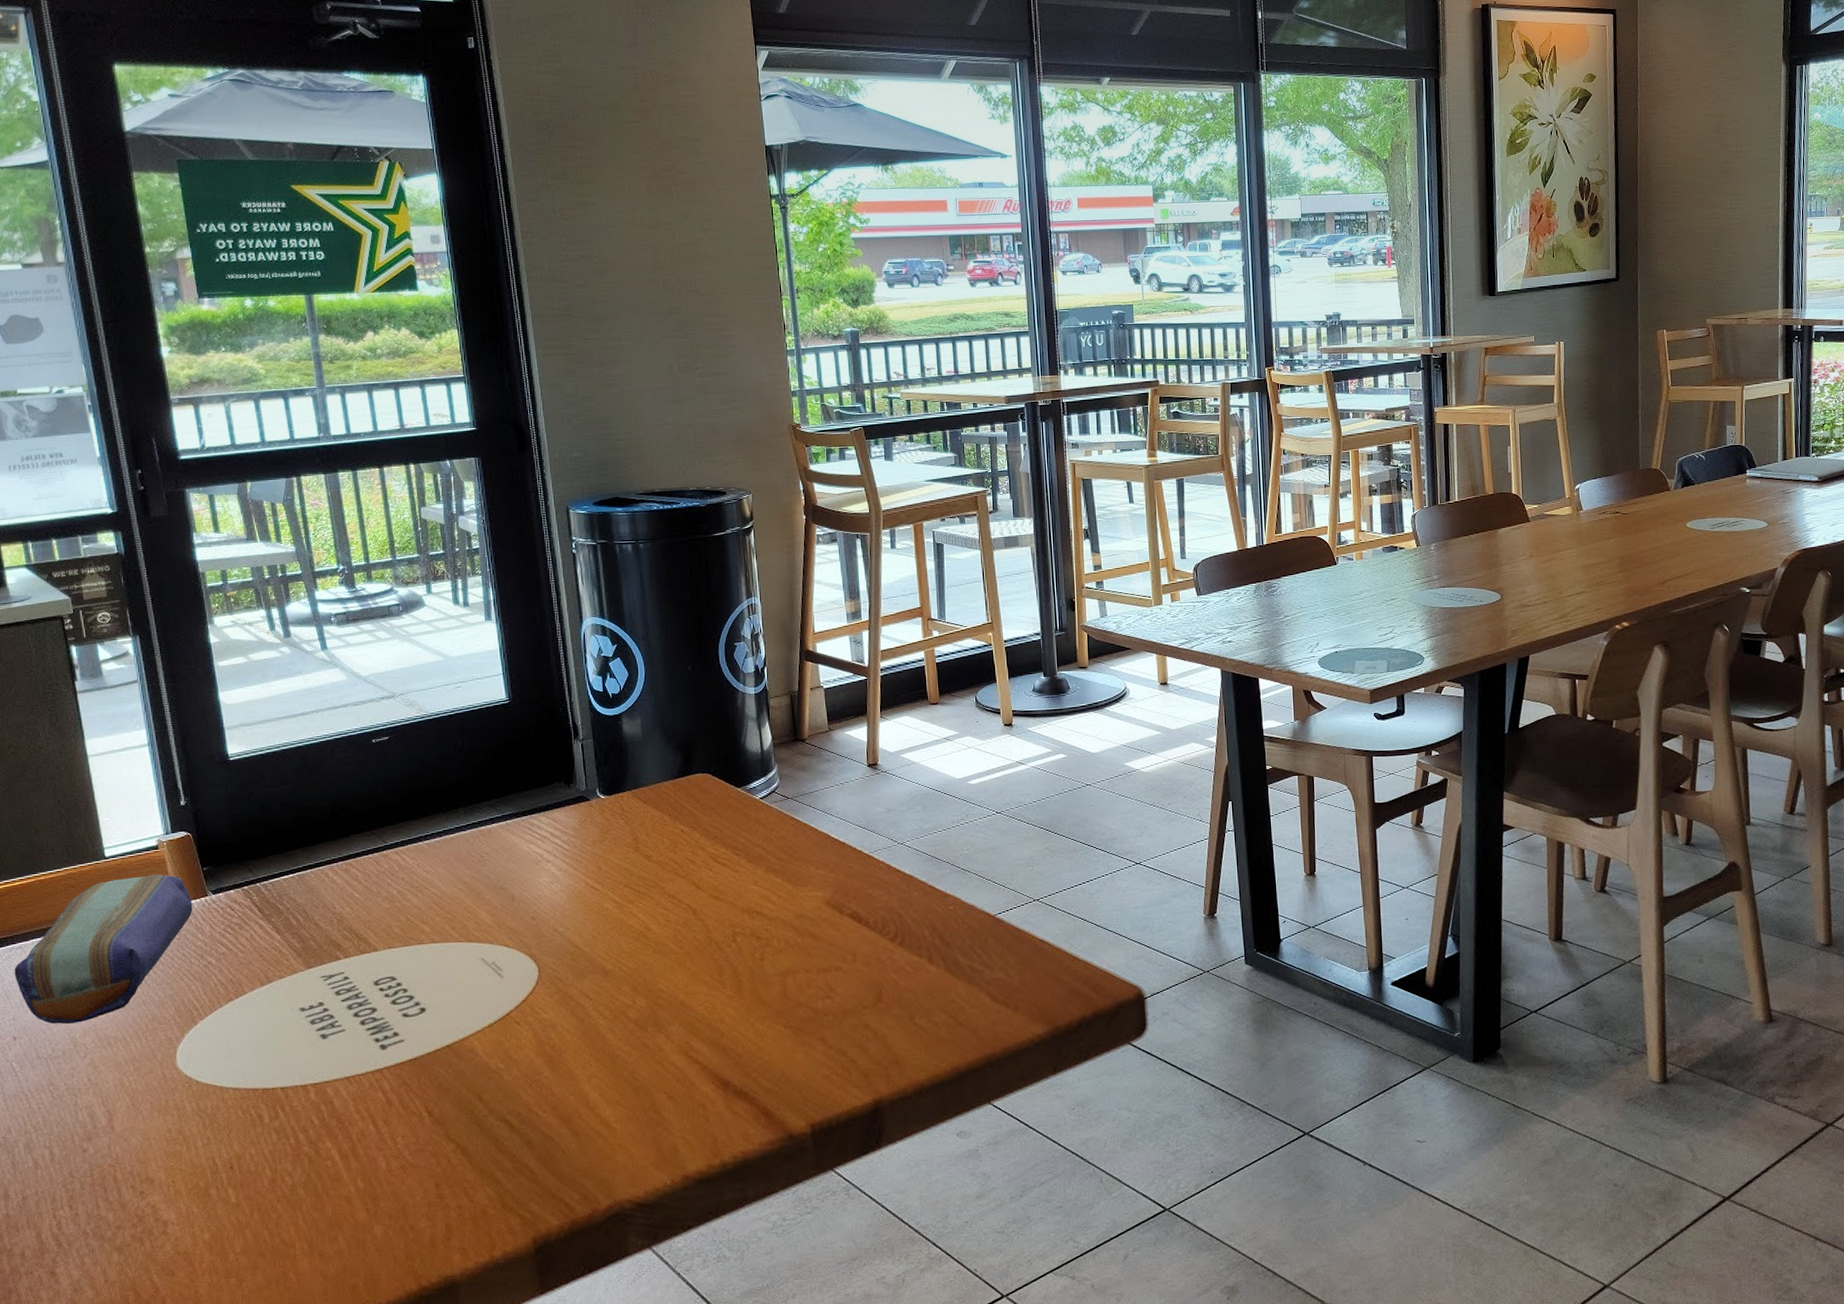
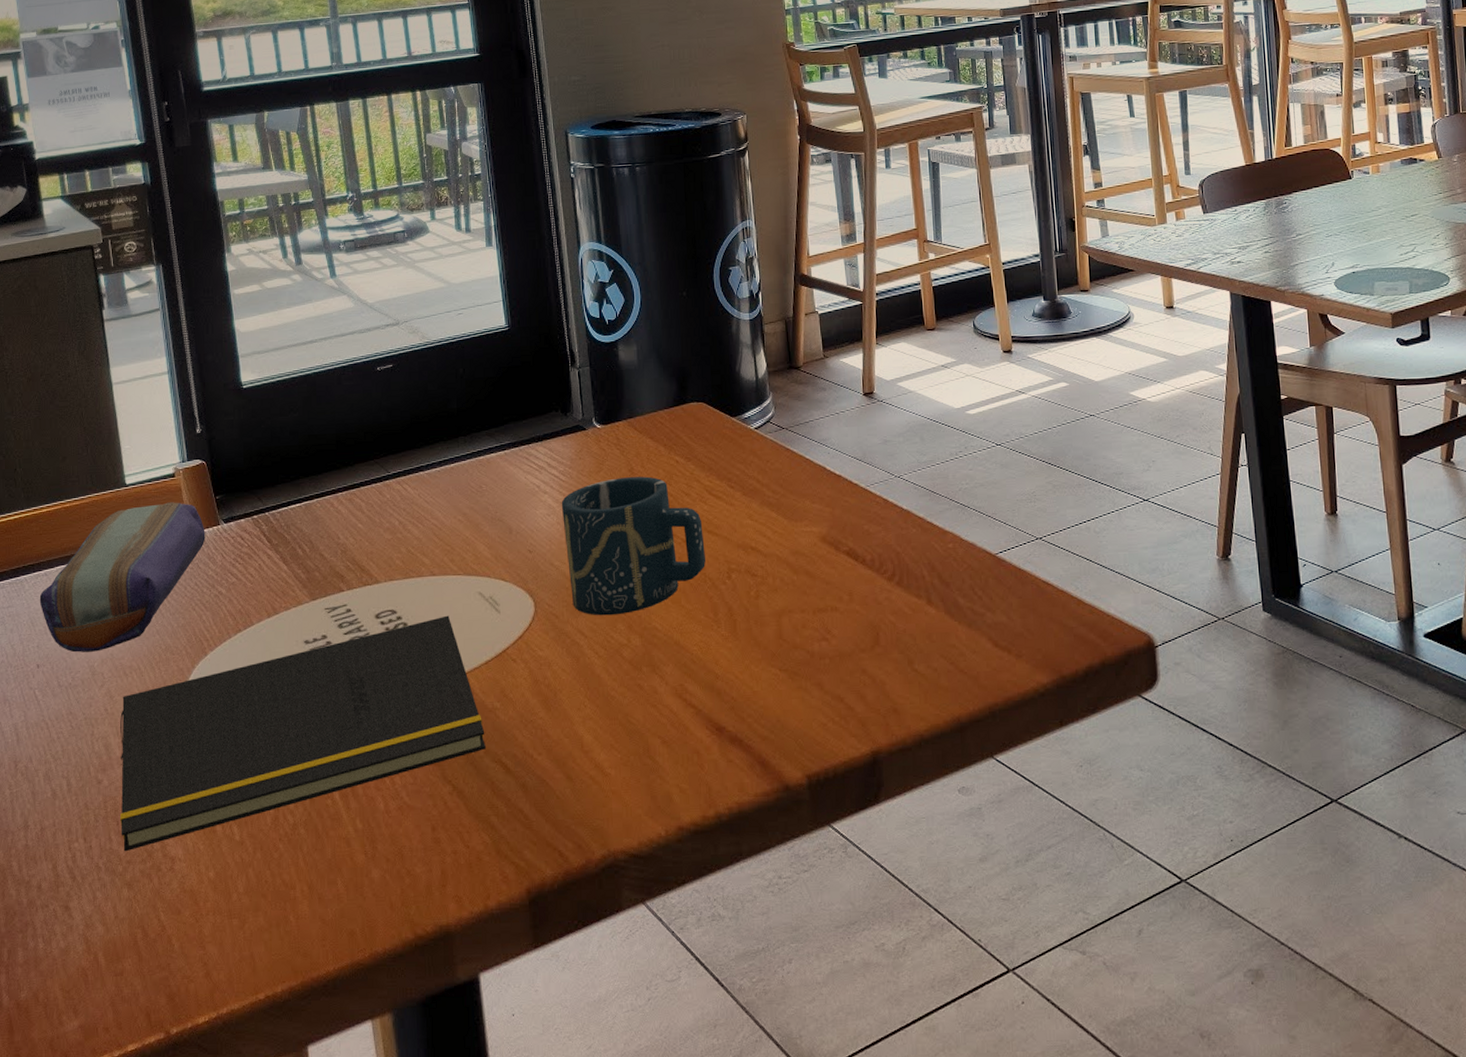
notepad: none [105,981,491,1218] -> present [120,615,487,852]
cup: none [565,845,712,979] -> present [561,476,706,616]

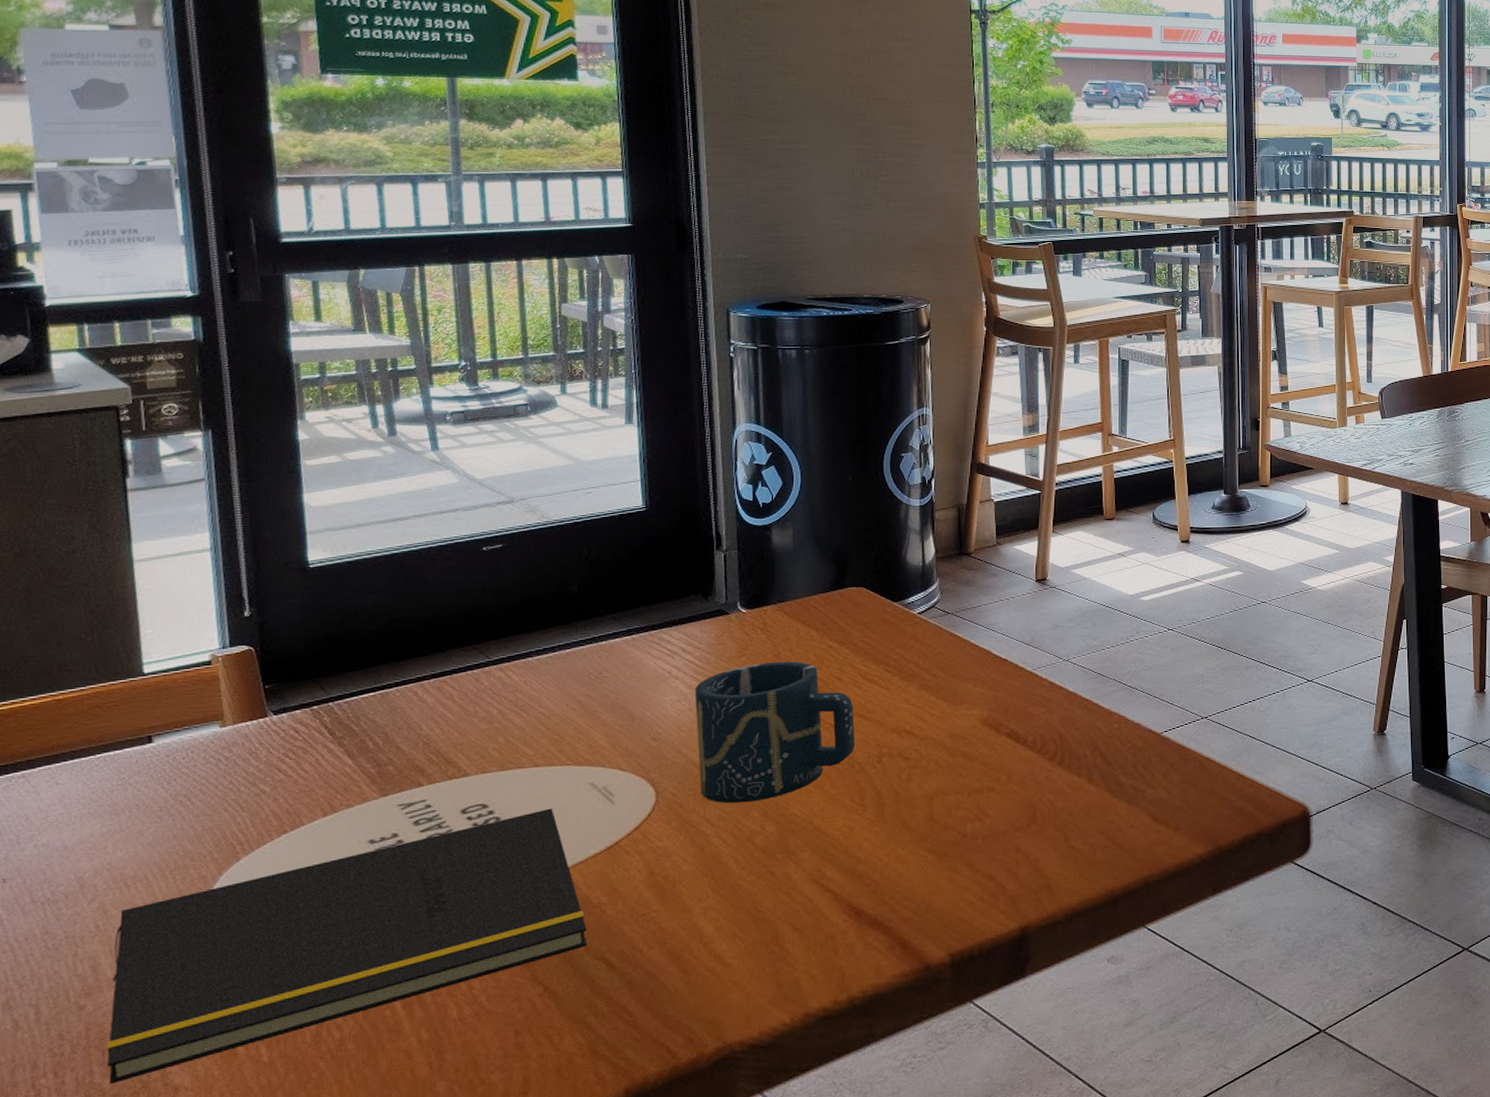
pencil case: present [39,502,206,653] -> none [11,692,248,863]

